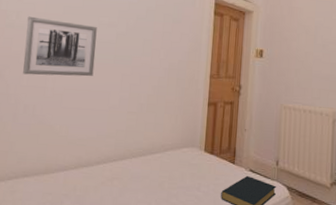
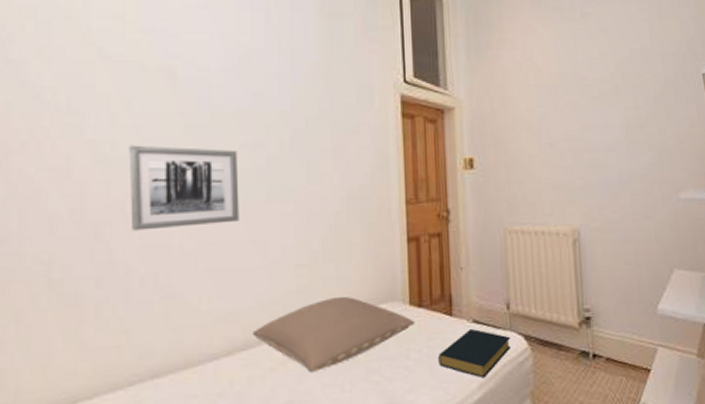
pillow: none [92,138,207,191] -> present [252,296,415,373]

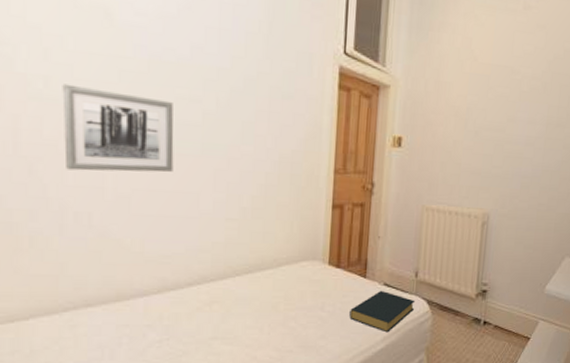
pillow: present [252,296,415,373] -> none [181,251,332,315]

